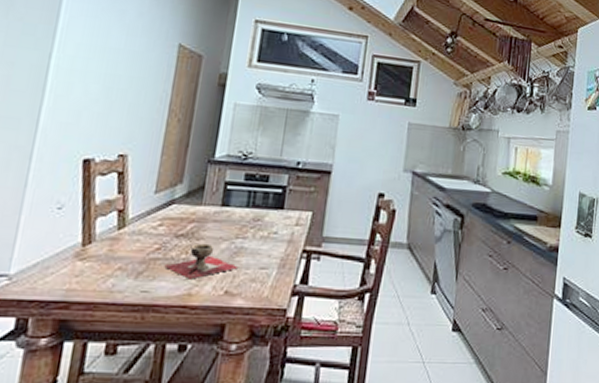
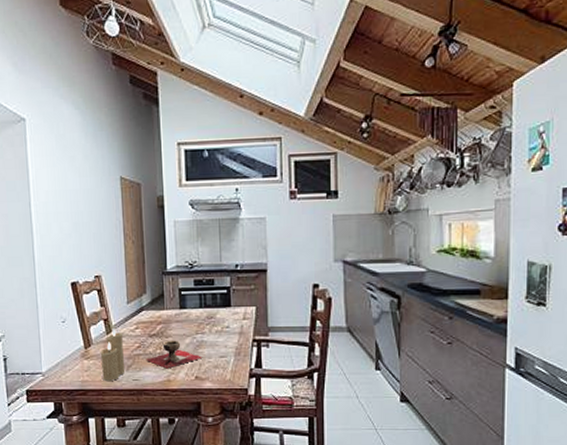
candle: none [98,223,140,291] -> present [100,329,126,381]

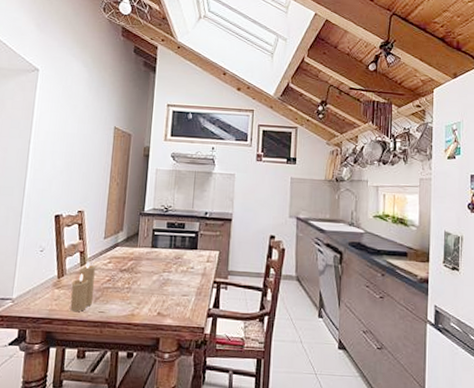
decorative bowl: present [146,340,203,369] -> none [114,276,167,303]

